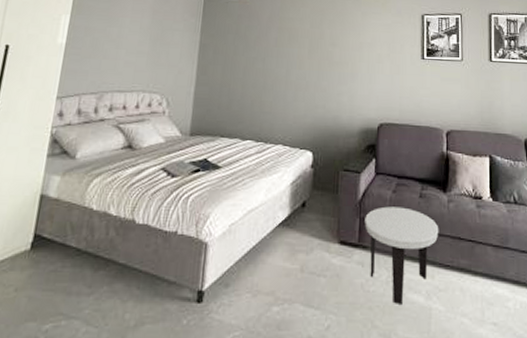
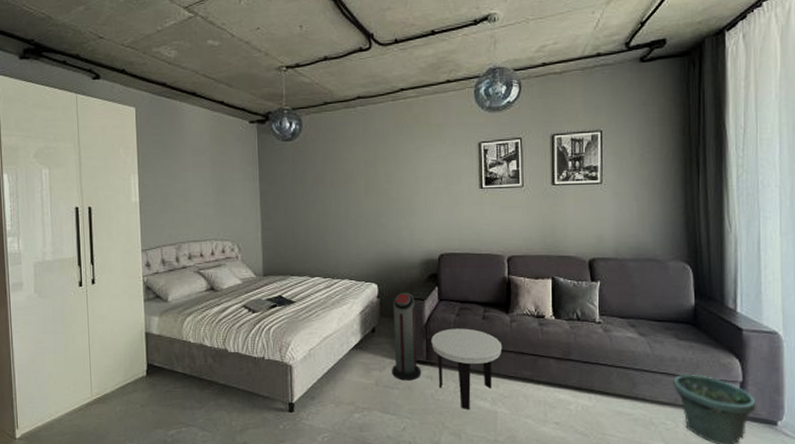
air purifier: none [320,163,352,267] -> present [392,292,422,381]

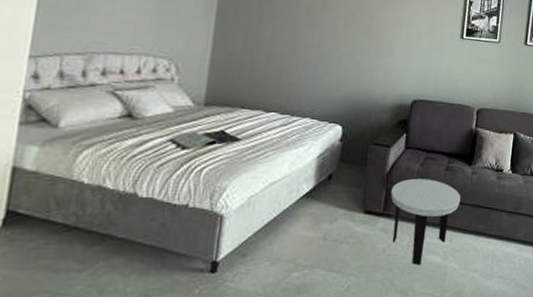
air purifier: present [392,292,422,381] -> none [344,137,381,234]

